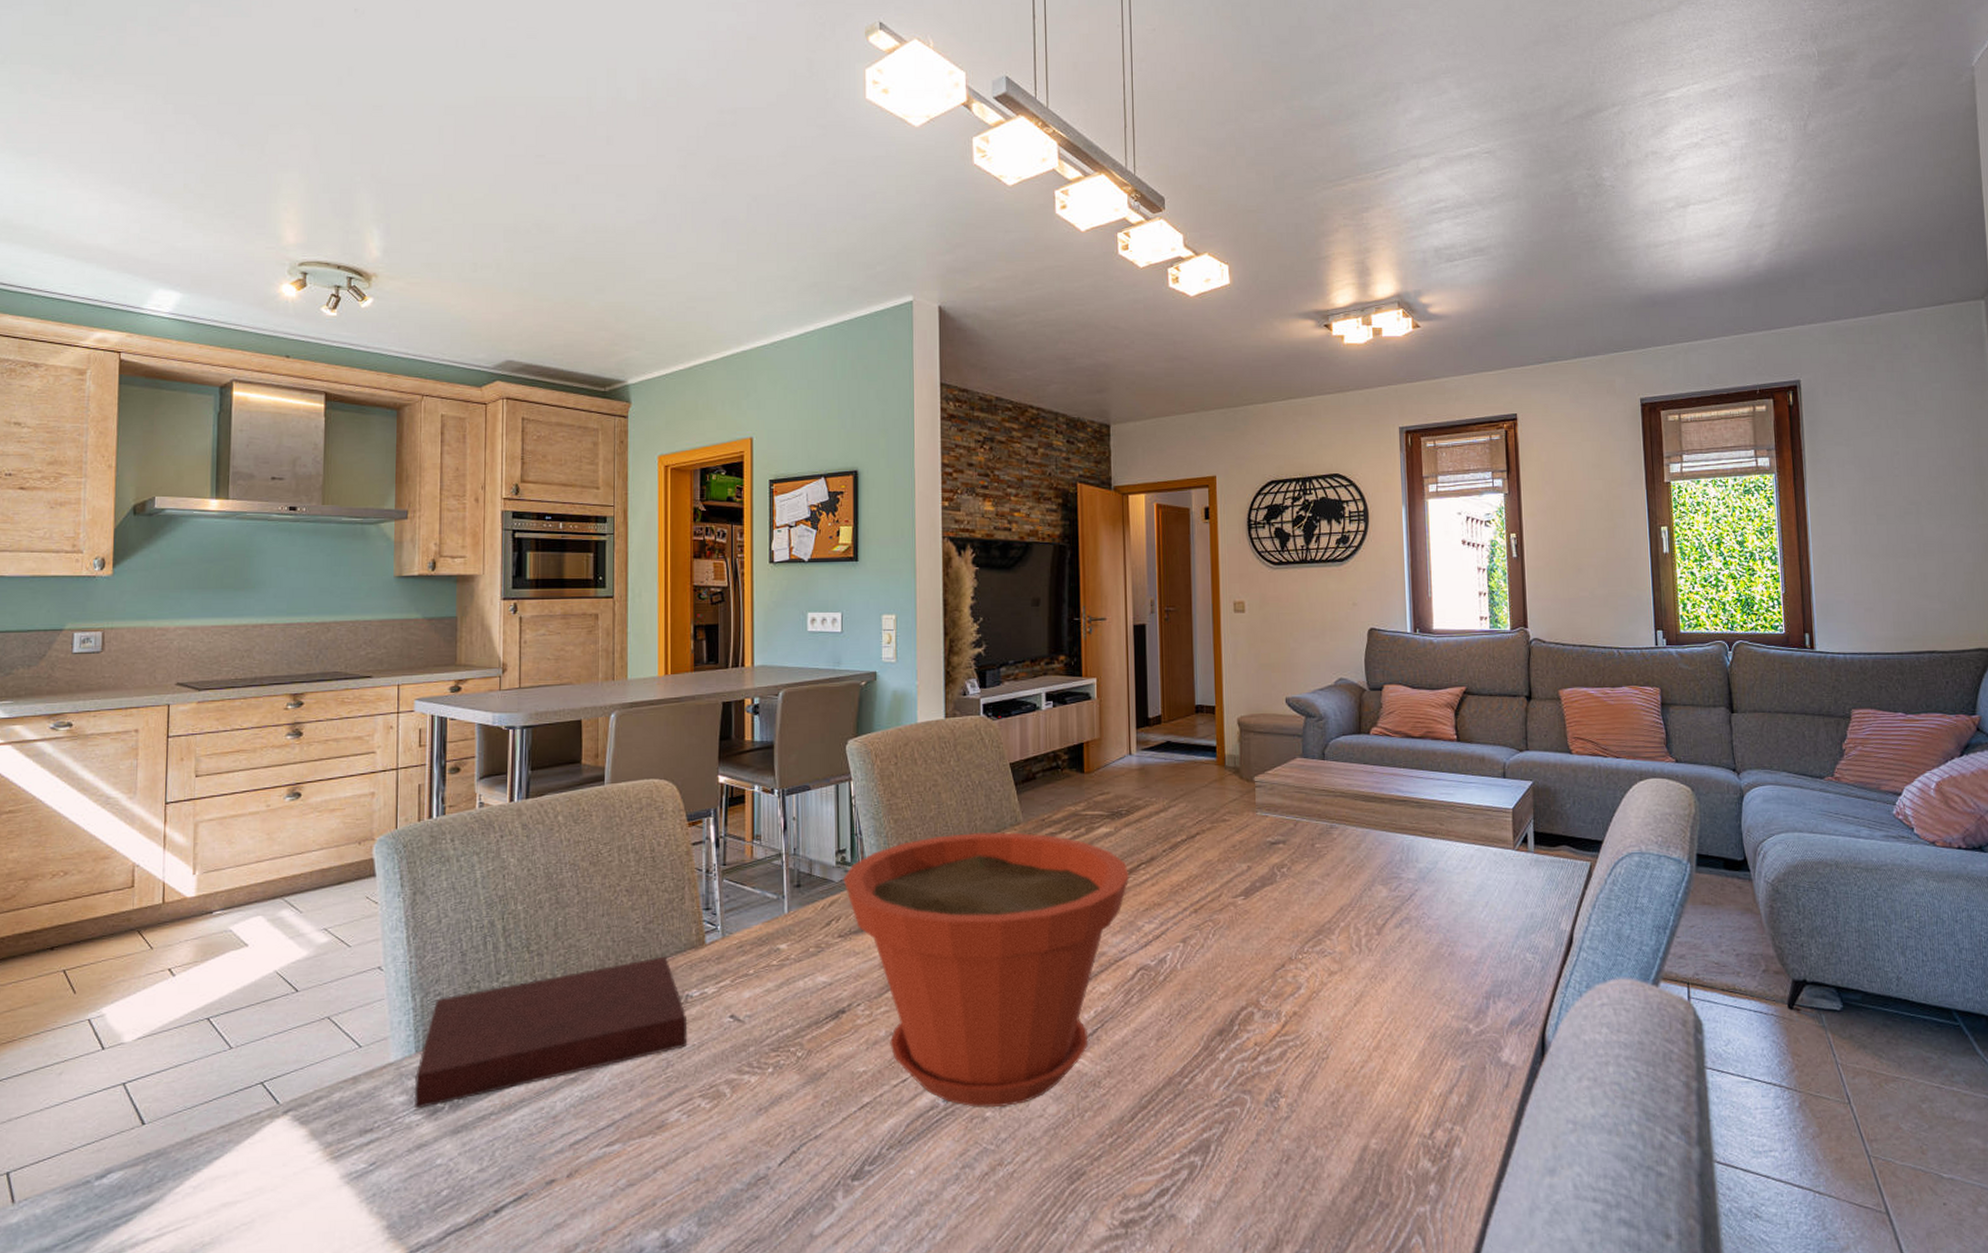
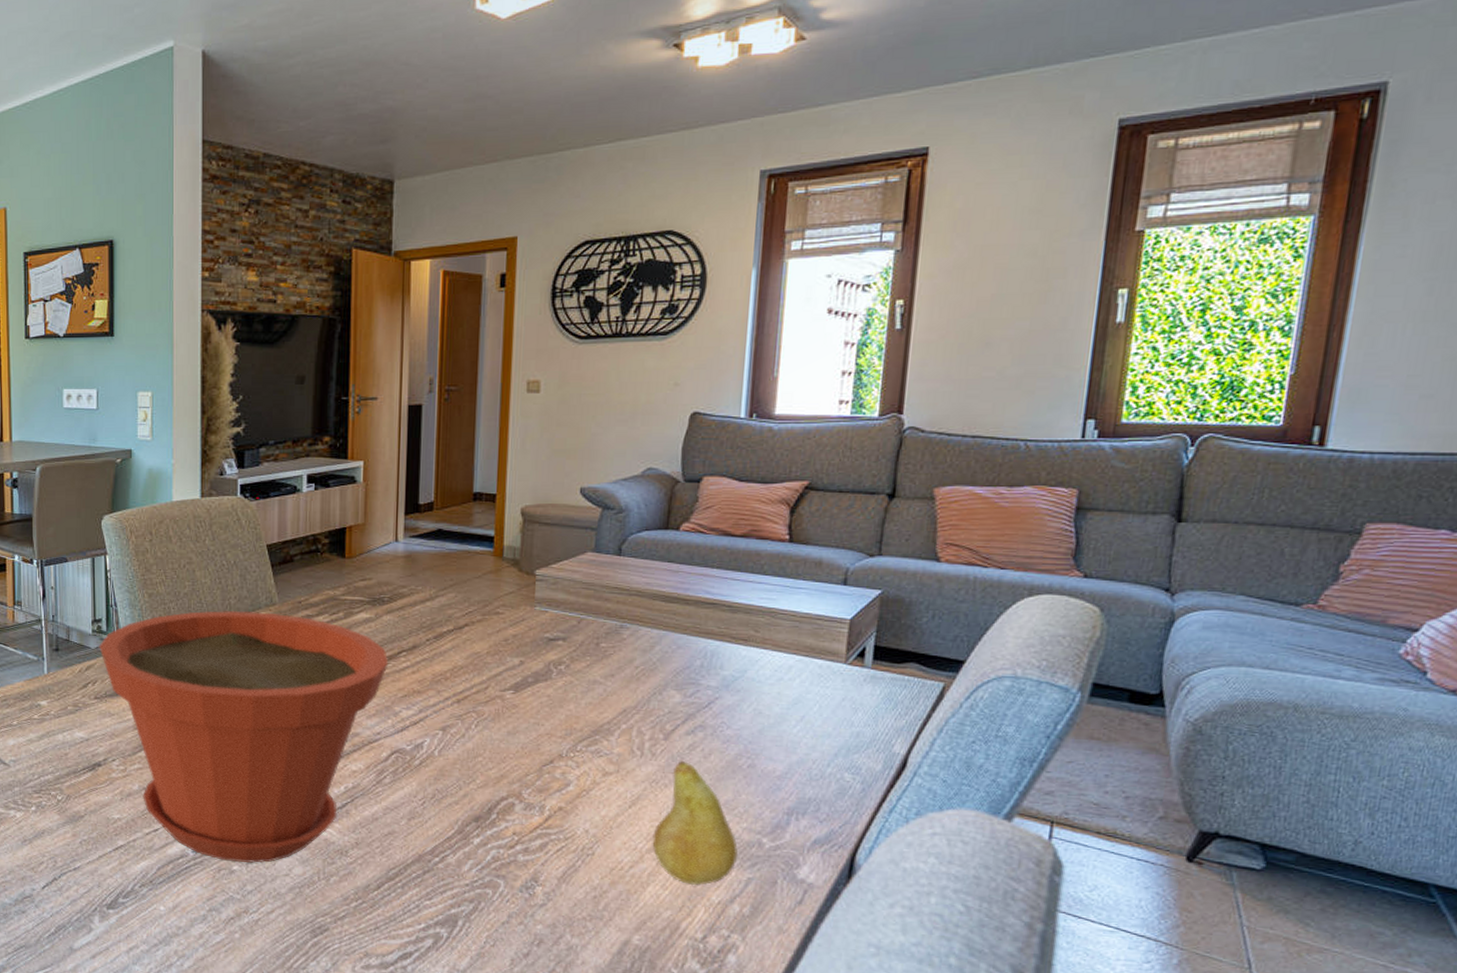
fruit: none [1377,953,1451,1080] -> present [652,760,739,886]

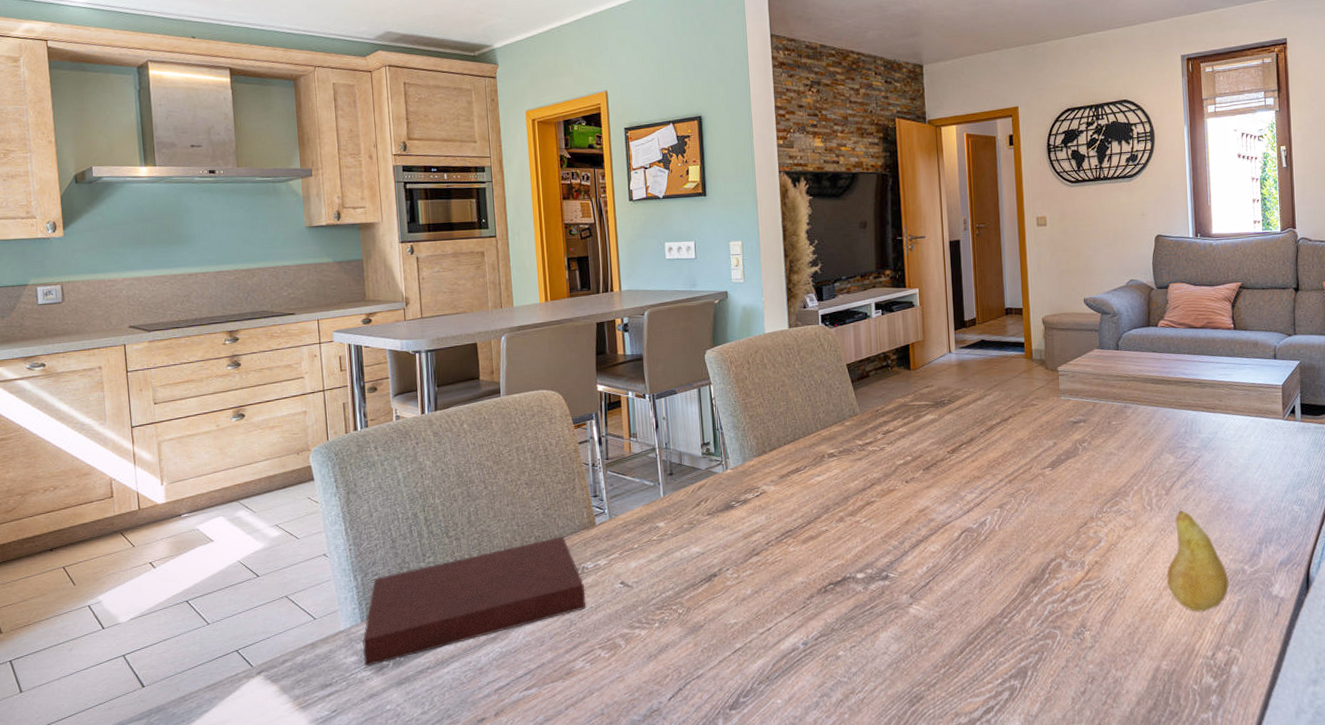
plant pot: present [99,610,389,863] -> none [709,422,953,649]

